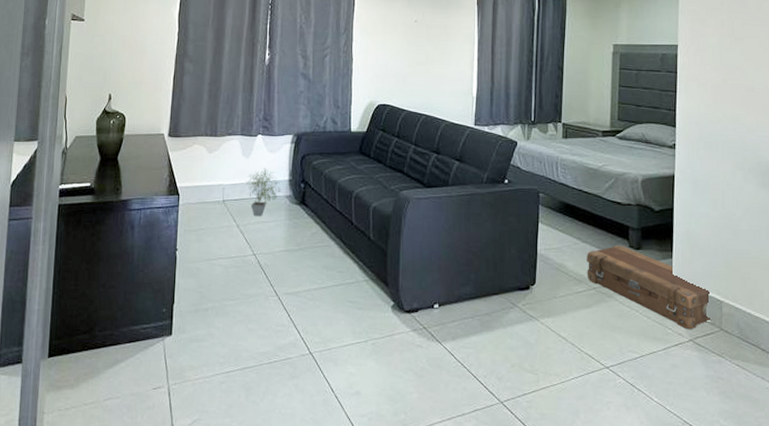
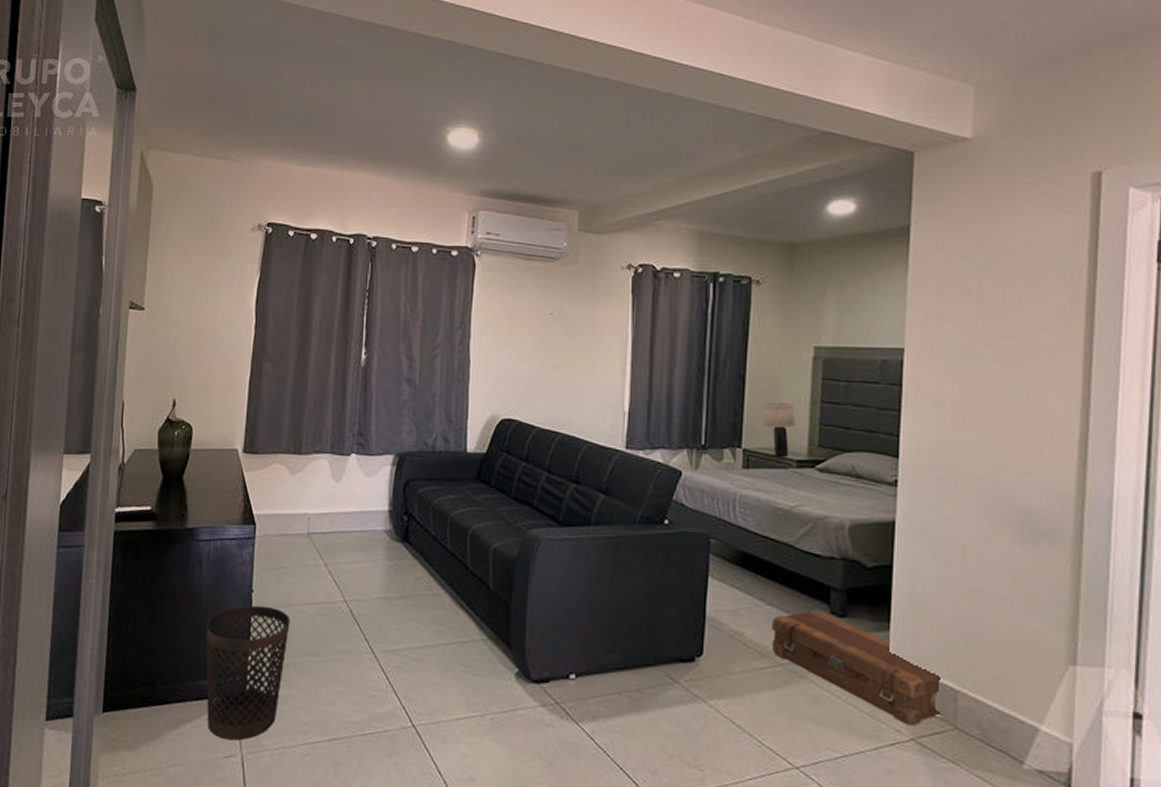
trash bin: none [137,261,209,375] -> present [205,605,291,741]
potted plant: present [245,168,281,216] -> none [336,495,378,554]
table lamp: none [577,87,601,129] -> present [763,403,796,458]

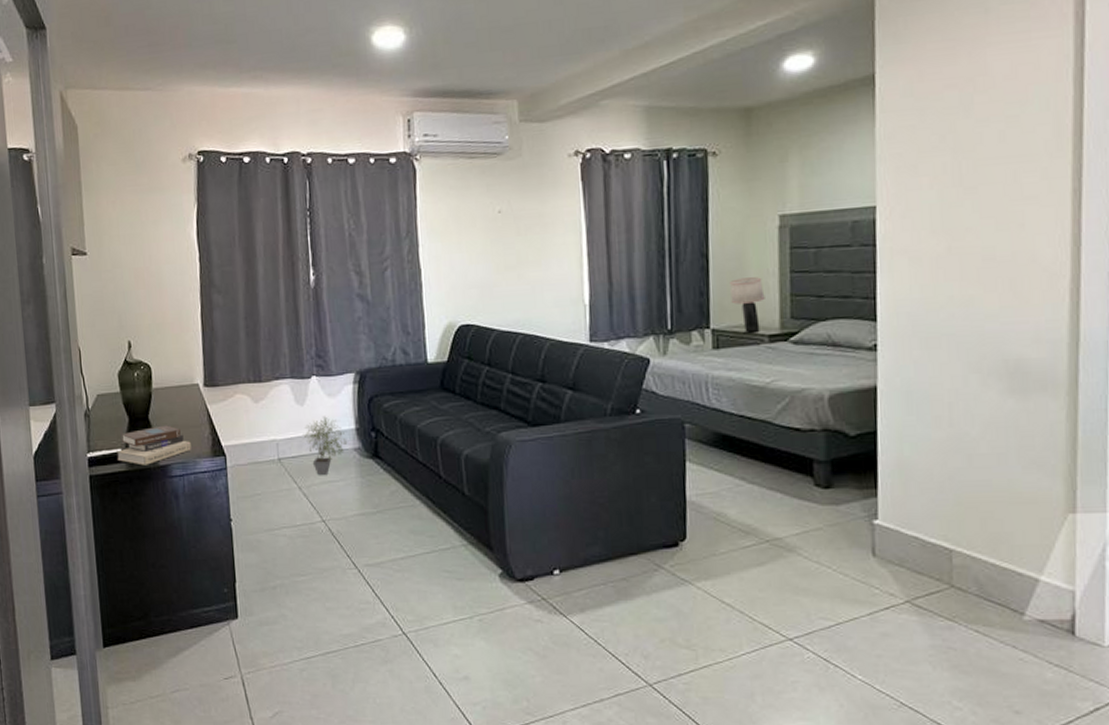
books: none [145,487,222,526] -> present [116,425,191,465]
trash bin: present [205,605,291,741] -> none [190,533,272,663]
potted plant: none [336,495,378,554] -> present [303,416,347,475]
suitcase: present [771,609,942,726] -> none [755,483,937,588]

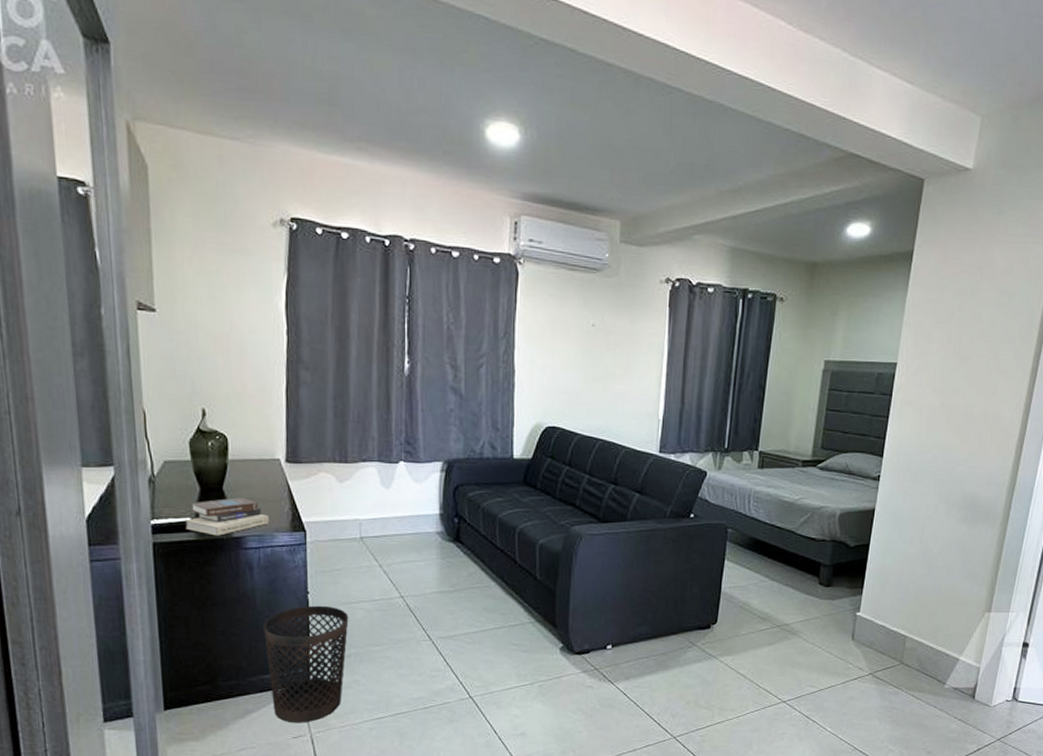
trash bin: none [190,533,272,663] -> present [263,605,349,723]
potted plant: present [303,416,347,475] -> none [387,500,430,554]
table lamp: present [730,277,765,334] -> none [778,410,805,458]

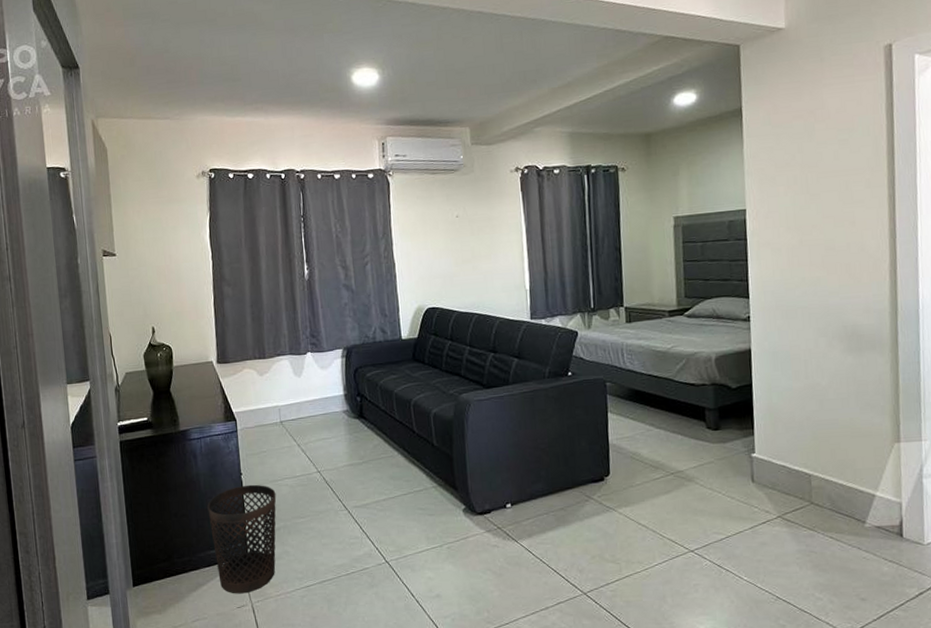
books: present [185,497,269,536] -> none [143,396,207,431]

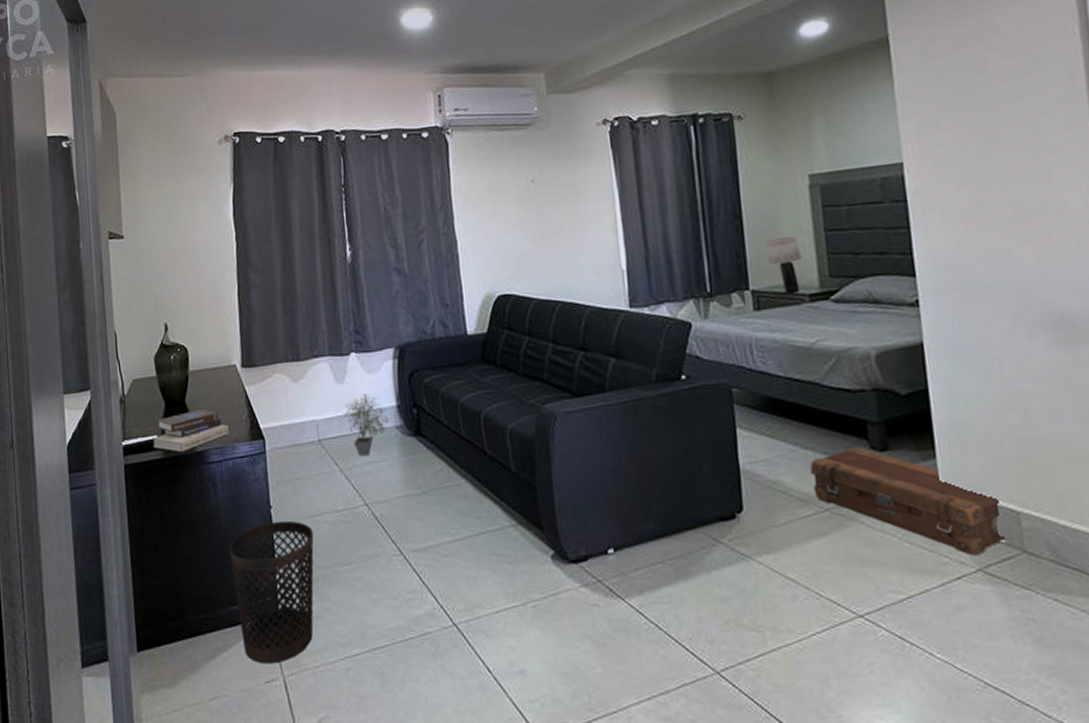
books: none [143,396,207,431] -> present [152,408,229,452]
potted plant: none [300,385,337,434] -> present [343,394,388,456]
table lamp: none [638,265,665,310] -> present [765,236,802,294]
suitcase: none [661,427,800,506] -> present [810,446,1007,556]

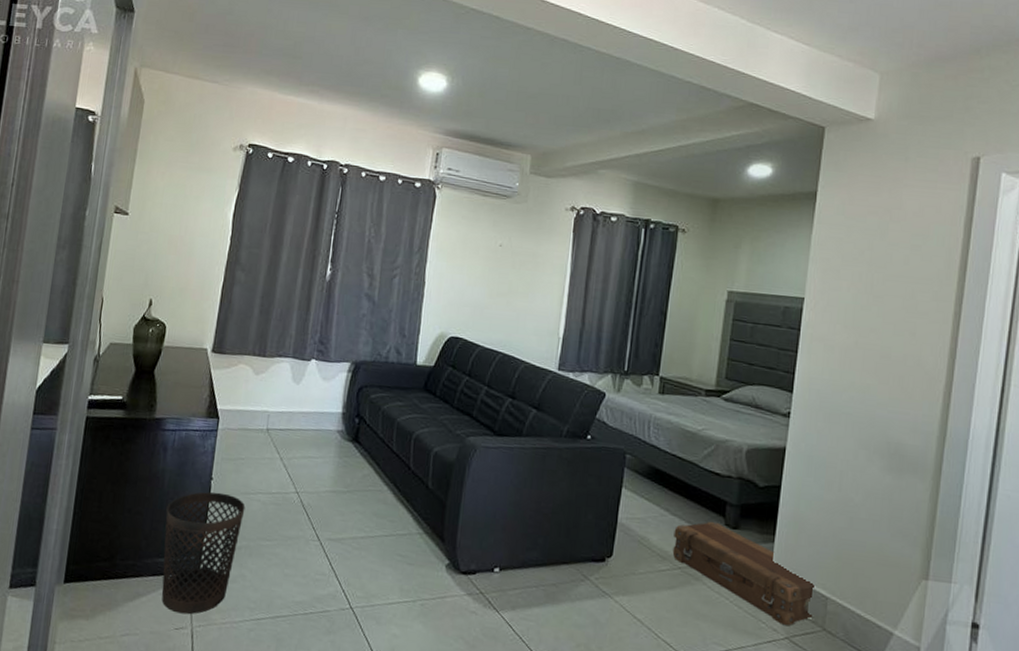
books: present [152,408,229,452] -> none [116,380,189,416]
potted plant: present [343,394,388,456] -> none [293,397,332,450]
table lamp: present [765,236,802,294] -> none [679,337,708,387]

